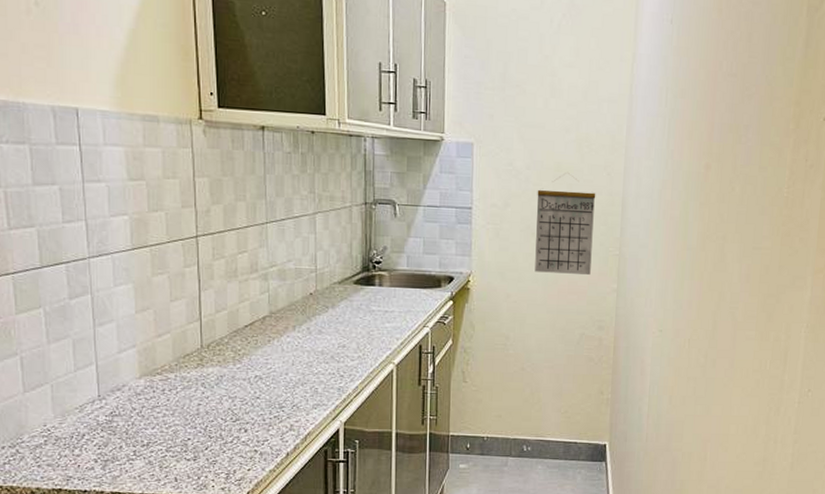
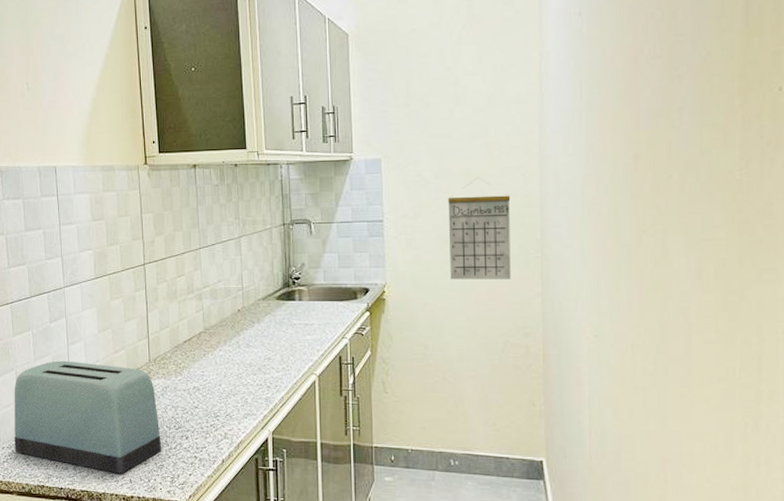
toaster: none [18,344,216,472] -> present [14,360,162,474]

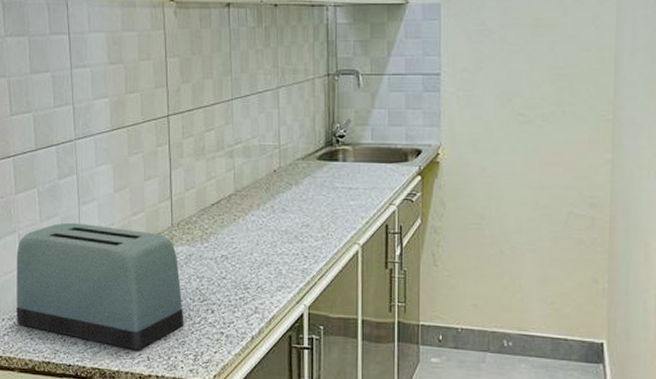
calendar: present [448,178,511,280] -> none [512,29,583,144]

